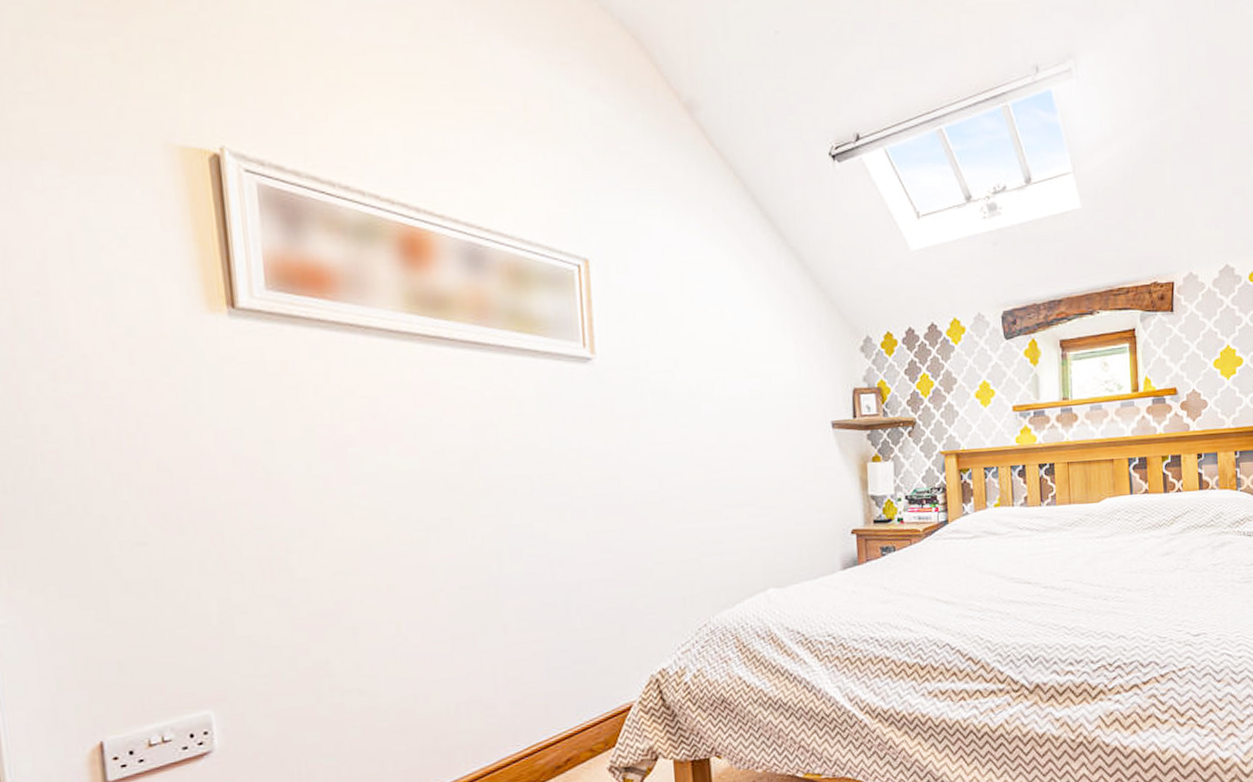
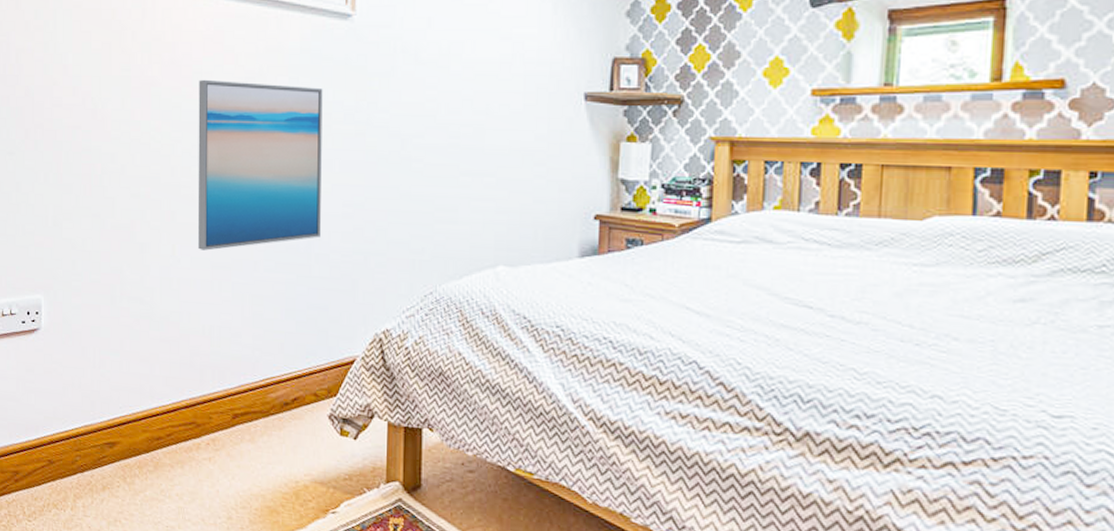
wall art: none [412,434,580,623] -> present [197,79,323,251]

